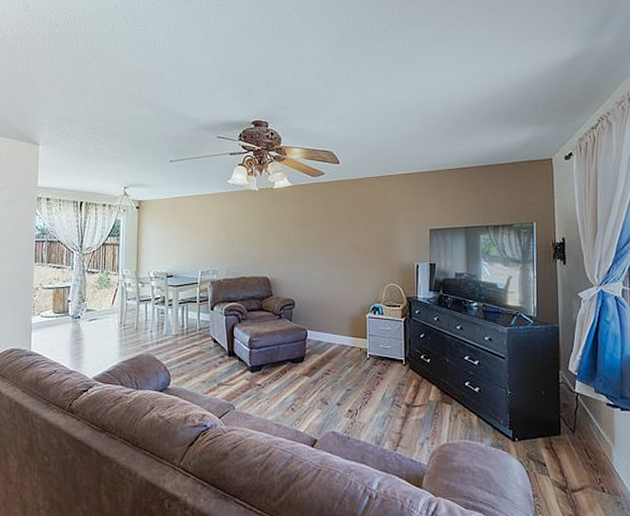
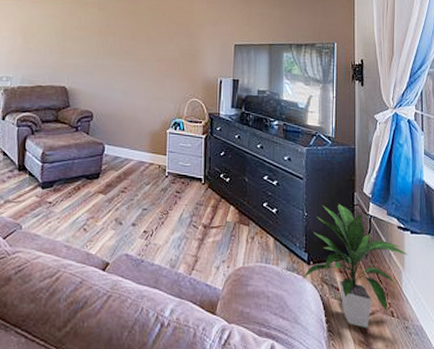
indoor plant: none [508,382,619,503] -> present [303,204,409,328]

